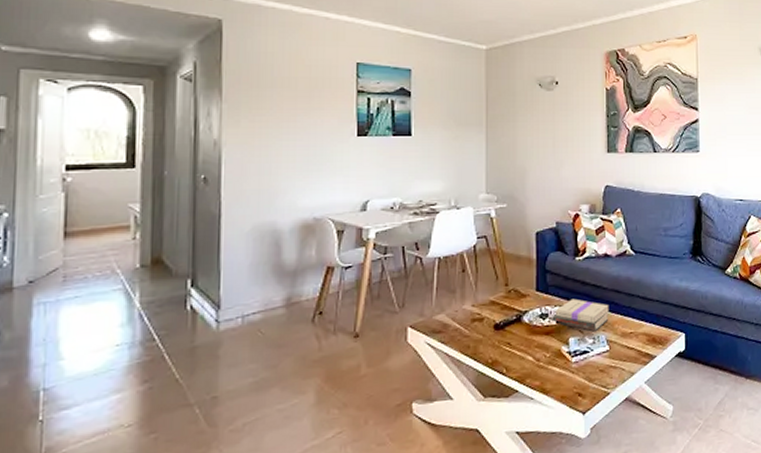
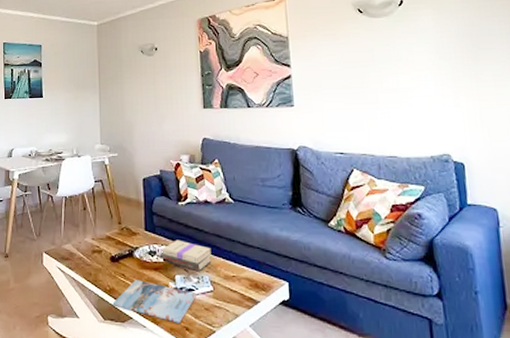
magazine: none [495,347,592,390] -> present [112,280,198,324]

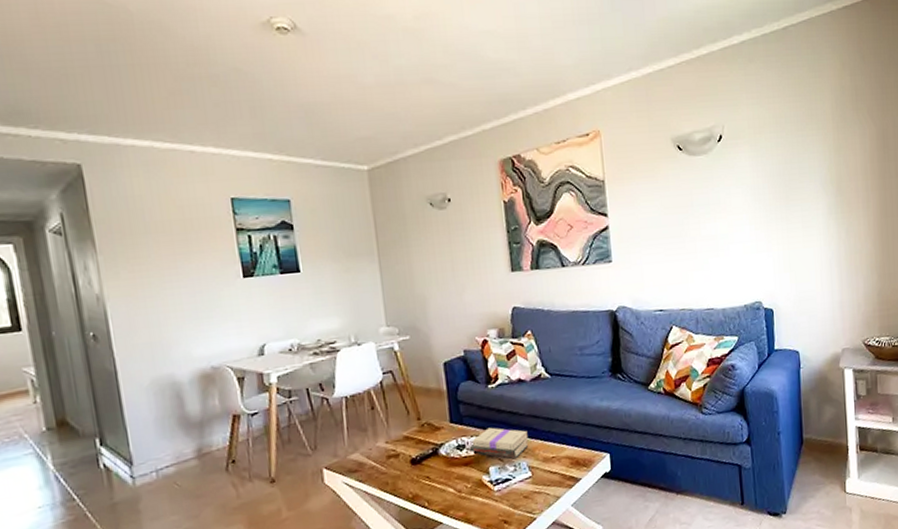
magazine: present [112,280,198,324] -> none [417,479,515,519]

